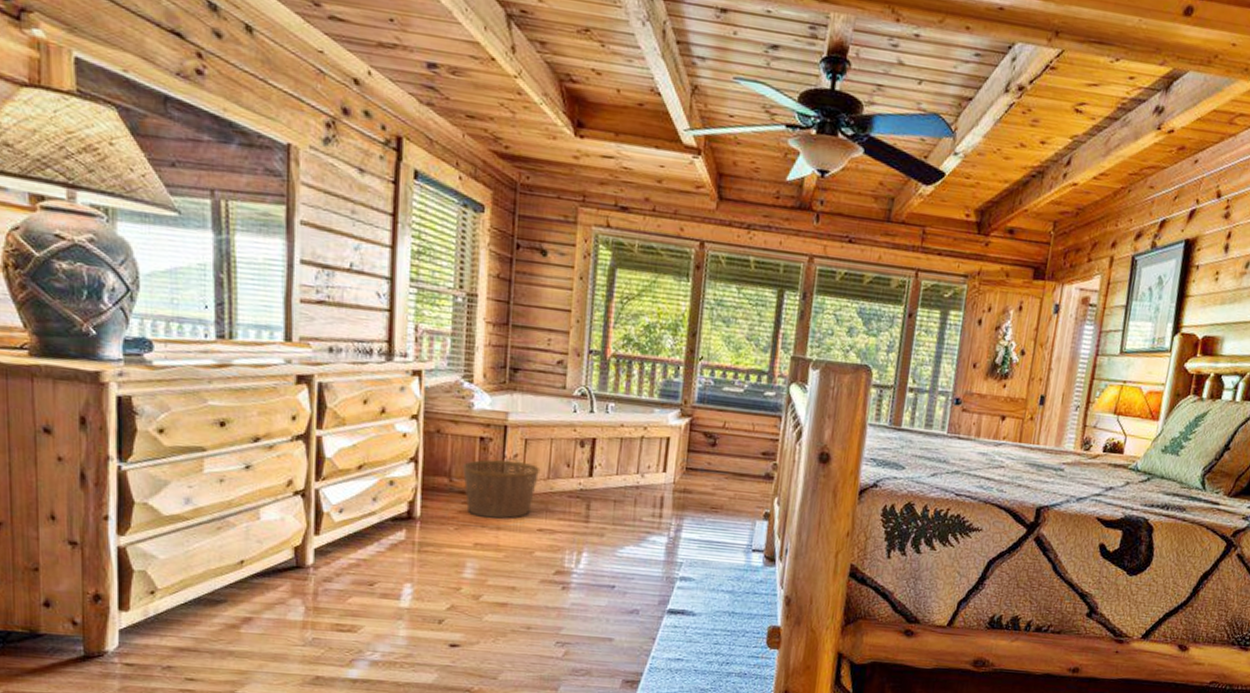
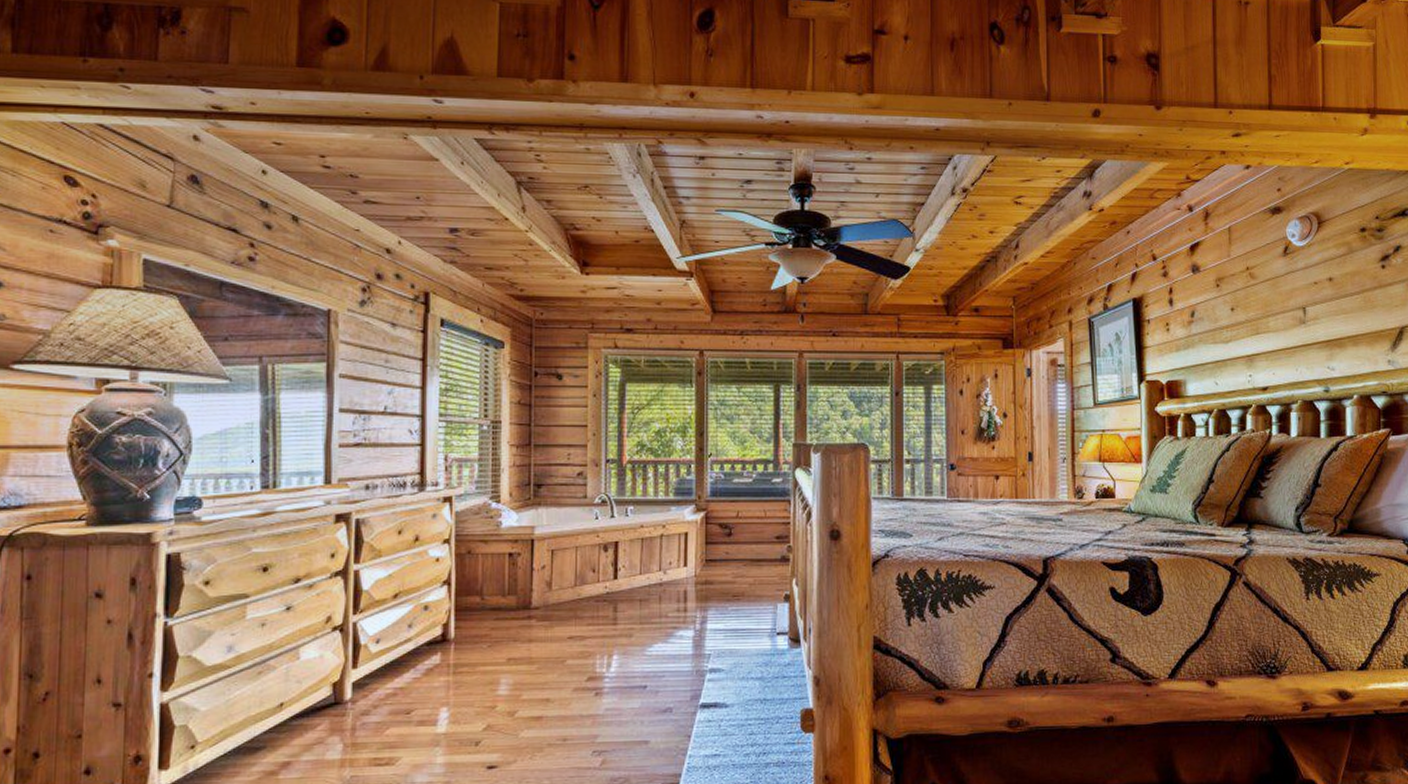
basket: present [462,457,541,519] -> none [493,569,568,631]

